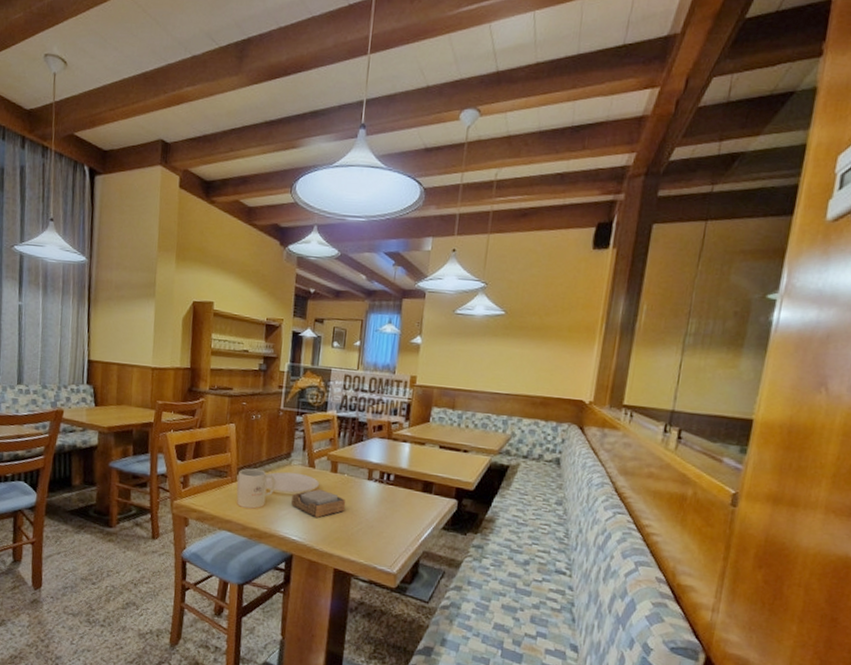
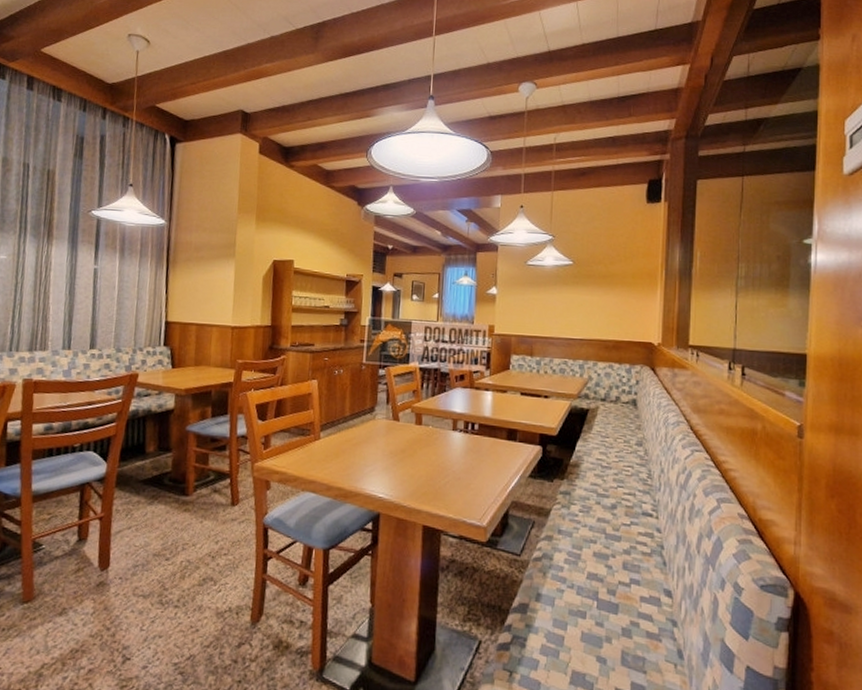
mug: present [236,468,276,509] -> none [319,424,361,467]
plate: present [265,472,319,495] -> none [349,427,404,451]
napkin holder: present [291,488,346,518] -> none [376,442,432,472]

